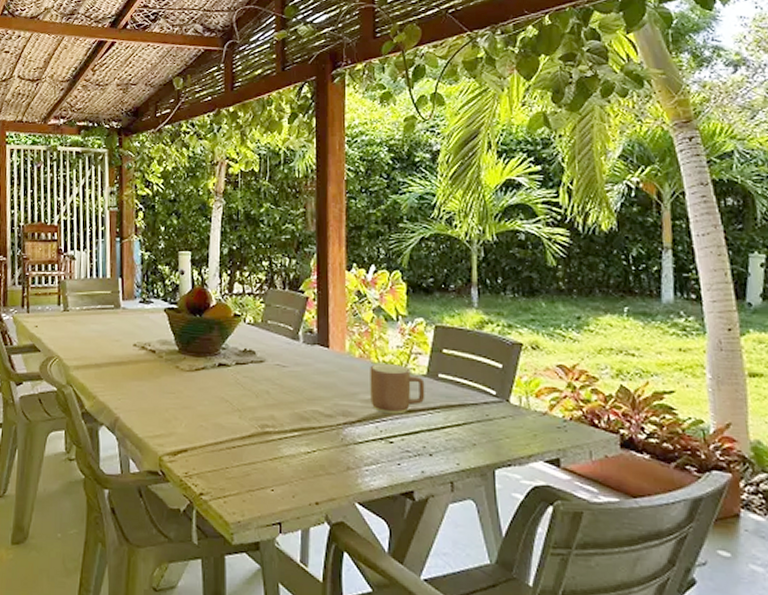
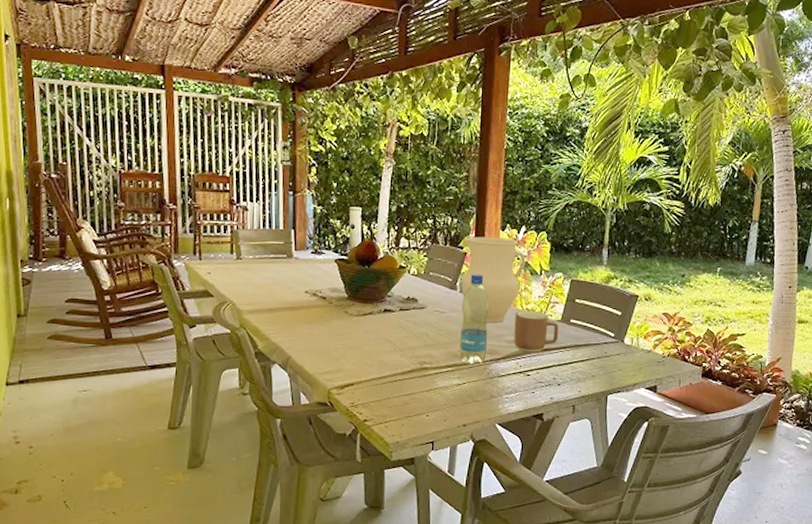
pitcher: none [304,279,378,378] -> present [461,236,526,323]
bottle: none [306,321,339,428] -> present [460,274,489,364]

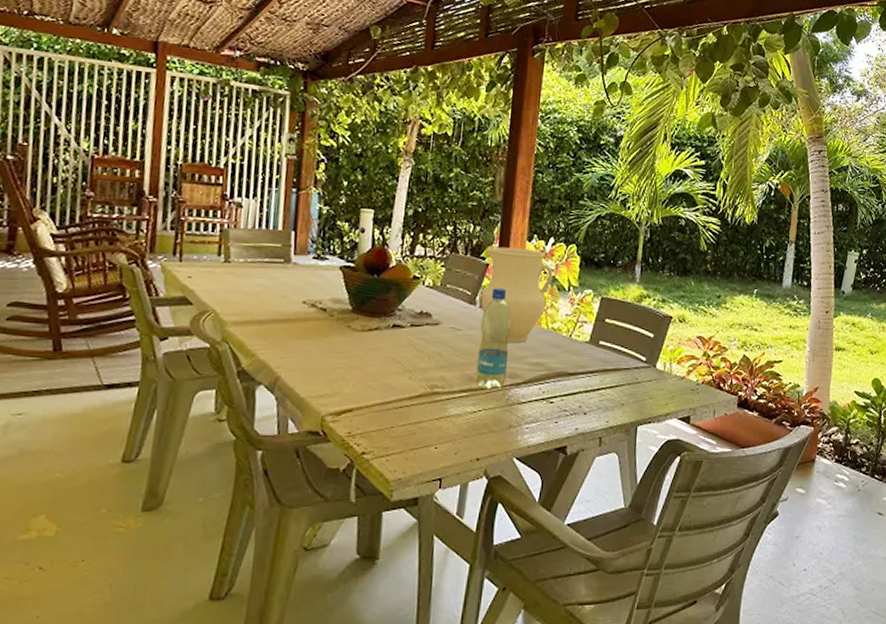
mug: present [514,311,559,353] -> none [537,330,587,377]

